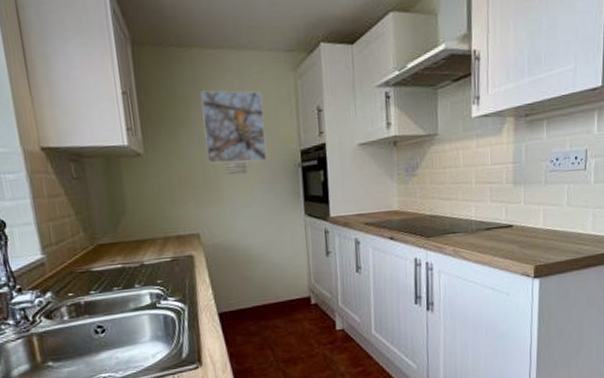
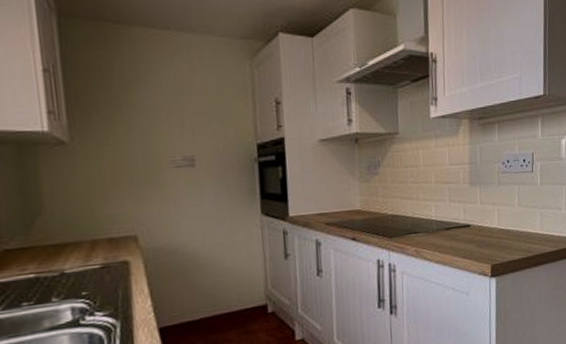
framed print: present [200,90,268,164] -> none [142,74,220,156]

